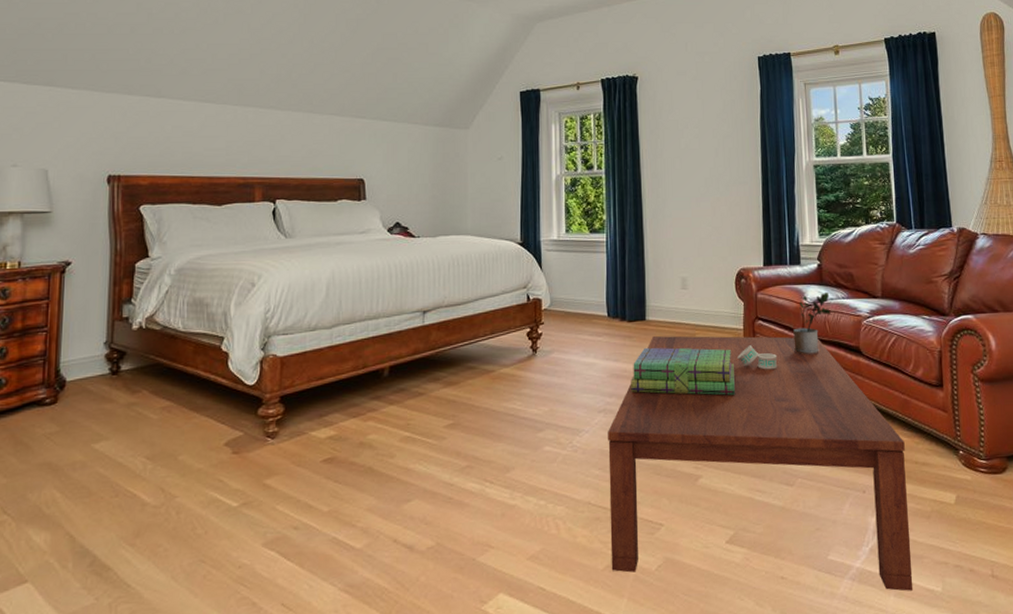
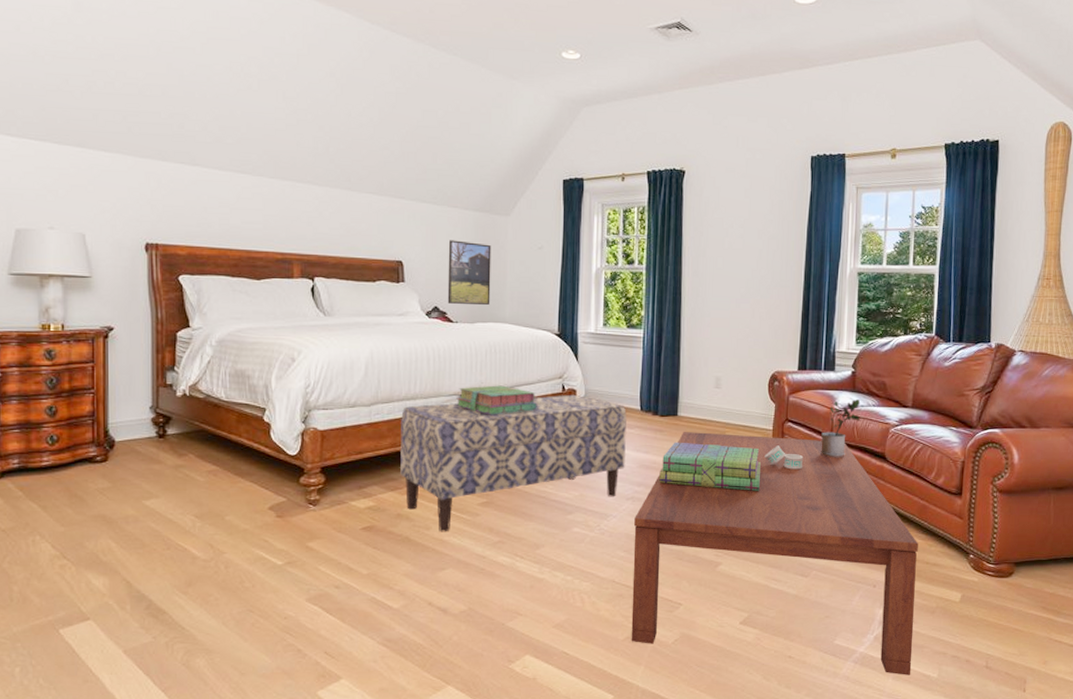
bench: none [363,304,595,460] -> present [400,394,627,532]
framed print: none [409,155,452,218] -> present [447,240,492,305]
stack of books: none [419,299,502,331] -> present [456,385,537,415]

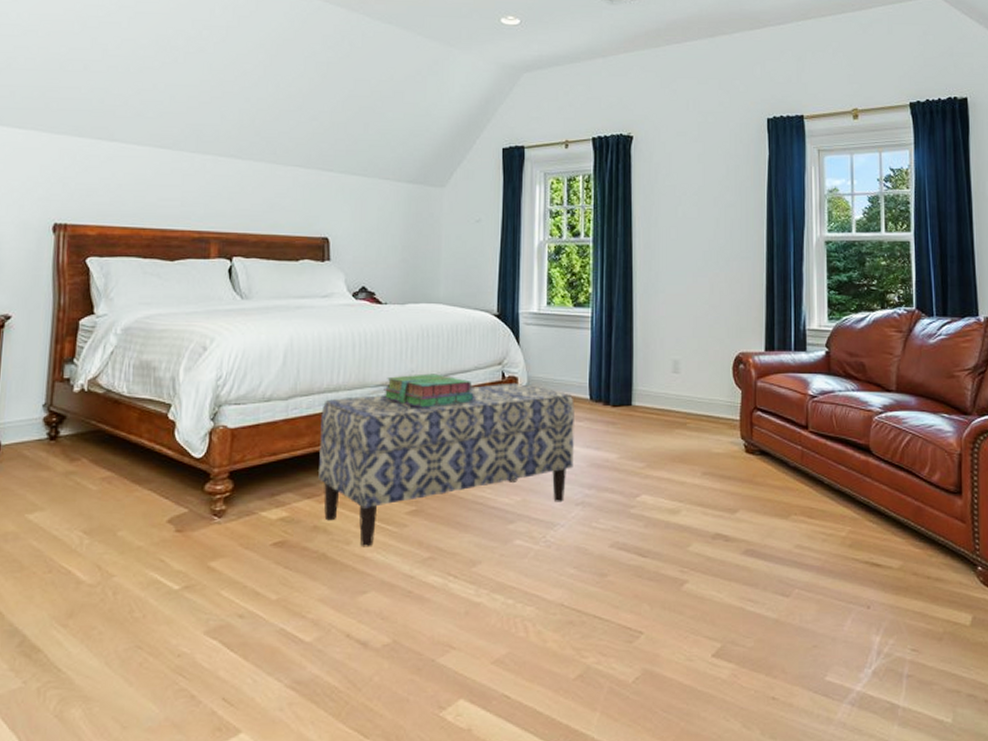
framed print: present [447,240,492,305] -> none [376,214,425,284]
coffee table: present [631,432,918,675] -> none [584,424,920,721]
stack of books: present [659,442,761,491] -> none [613,436,728,493]
napkin ring: present [764,445,804,470] -> none [732,438,777,467]
potted plant: present [821,398,861,458] -> none [796,382,840,452]

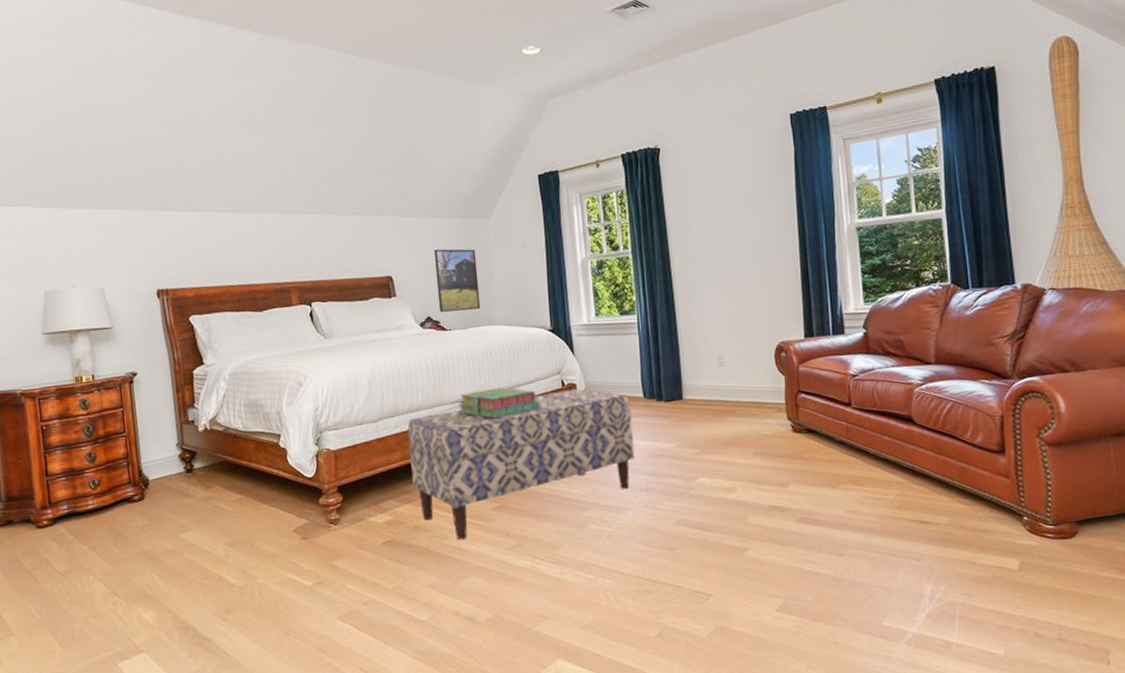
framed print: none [376,214,425,284] -> present [433,249,481,312]

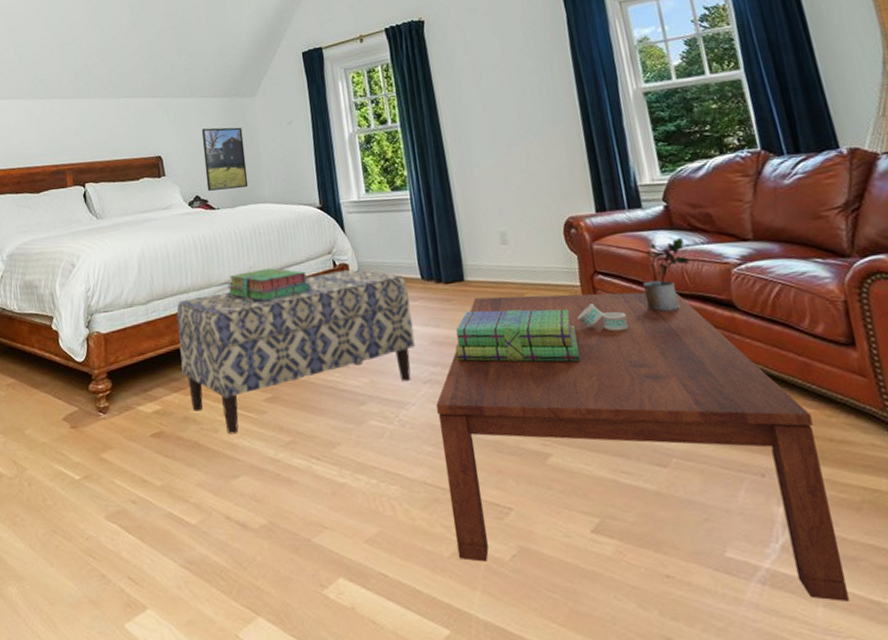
coffee table: none [651,409,974,655] -> present [436,292,851,602]
stack of books: none [671,424,779,471] -> present [455,309,580,363]
napkin ring: none [780,419,824,443] -> present [577,303,629,332]
potted plant: none [839,360,881,427] -> present [643,237,690,313]

